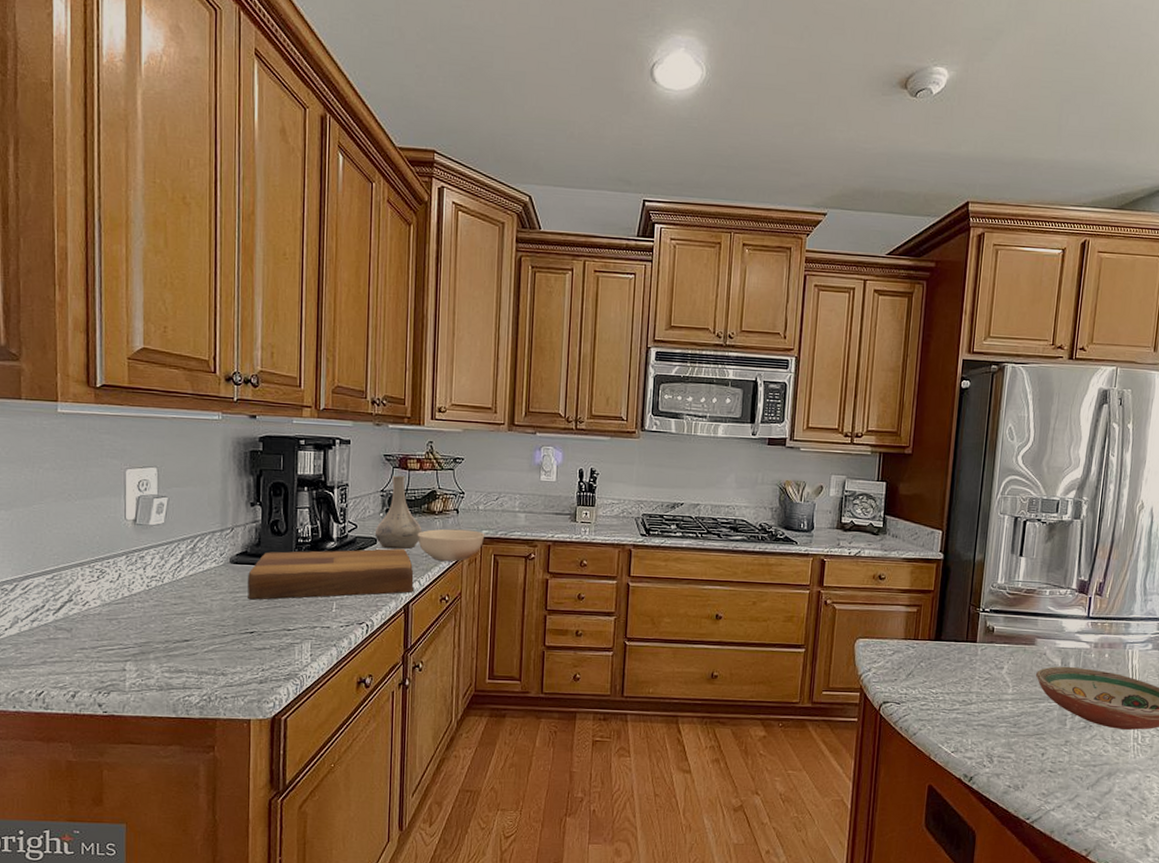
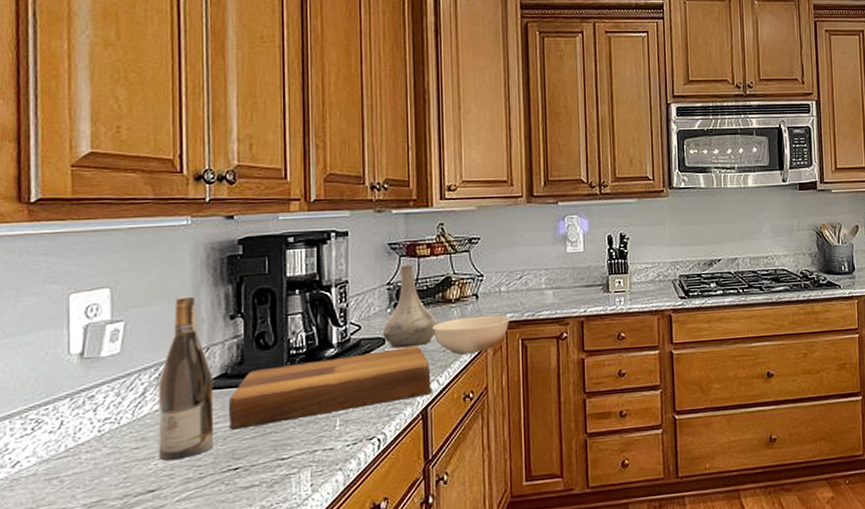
wine bottle: none [193,482,235,618] -> present [159,296,213,461]

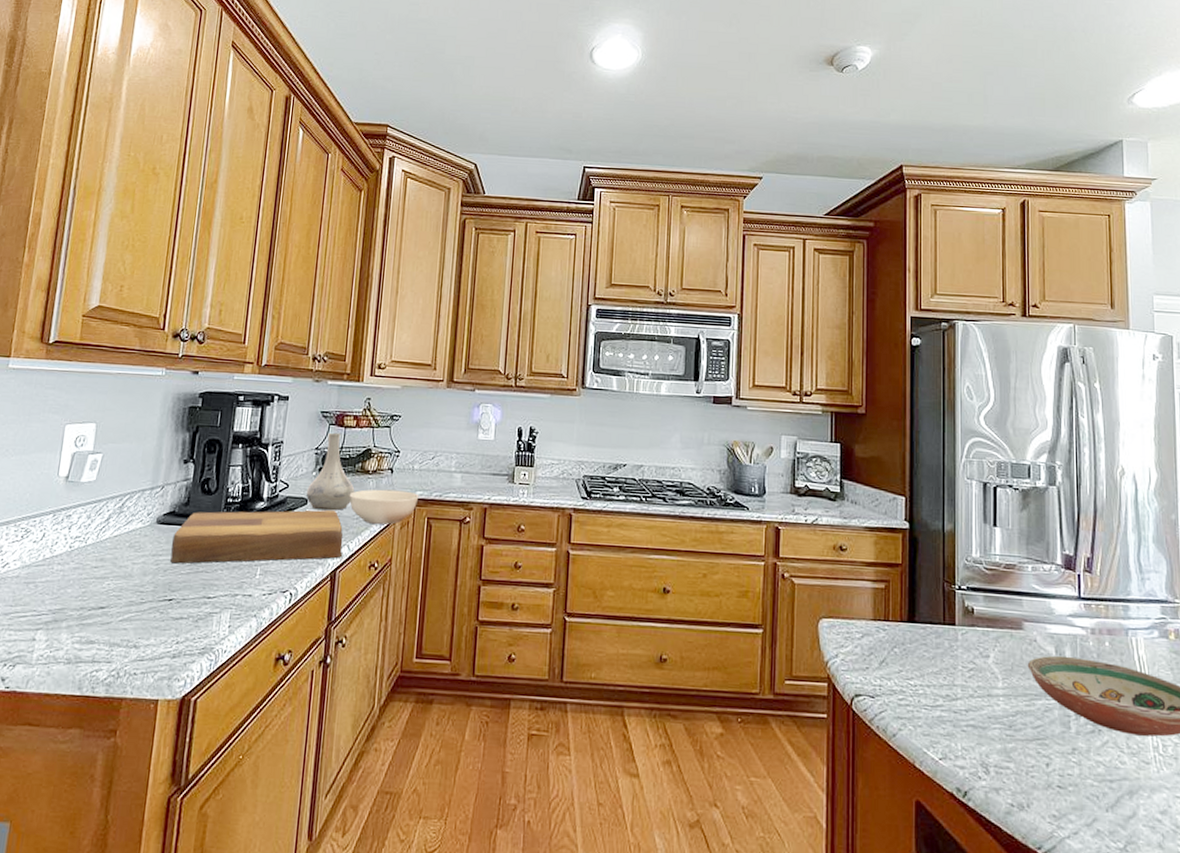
wine bottle: present [159,296,213,461] -> none [112,438,163,583]

